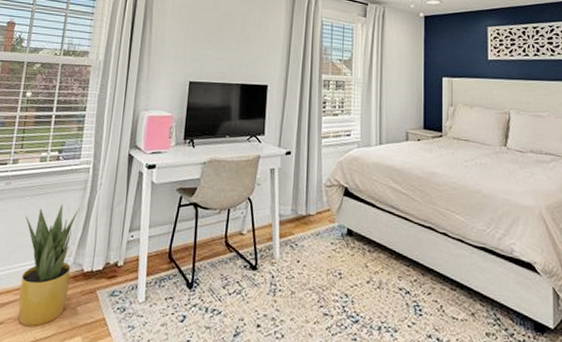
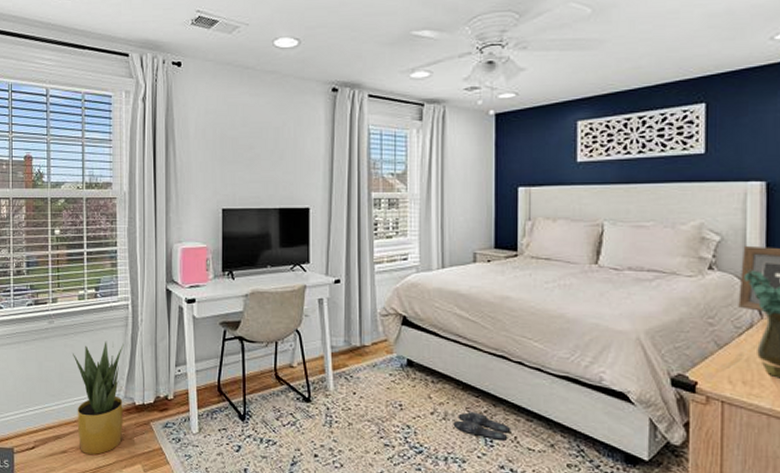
slippers: none [387,281,436,309] -> present [453,412,510,440]

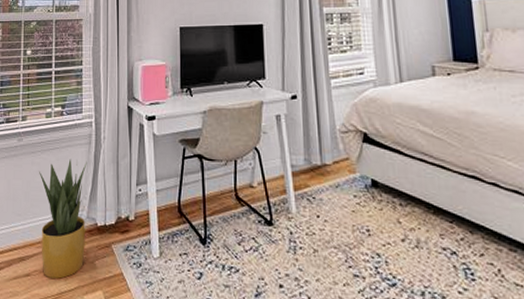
slippers: present [453,412,510,440] -> none [427,239,492,273]

